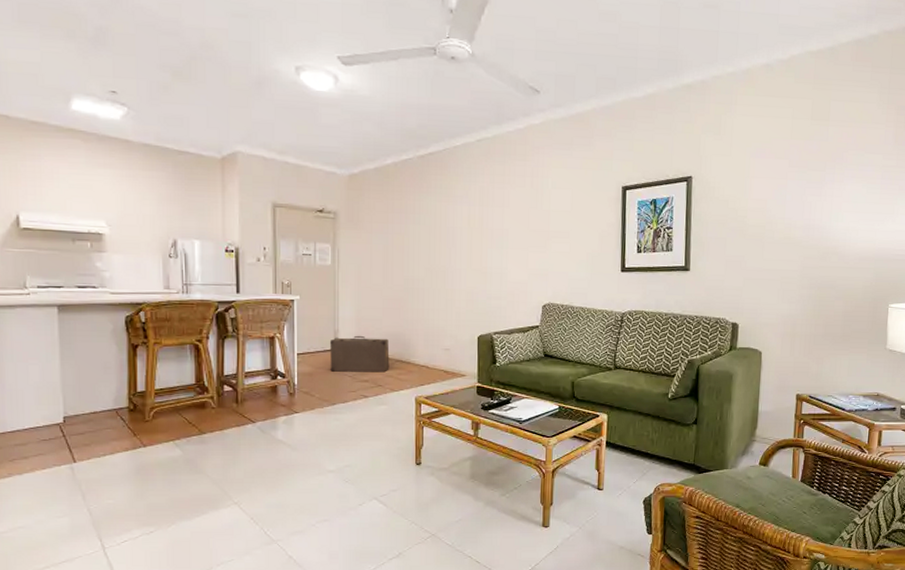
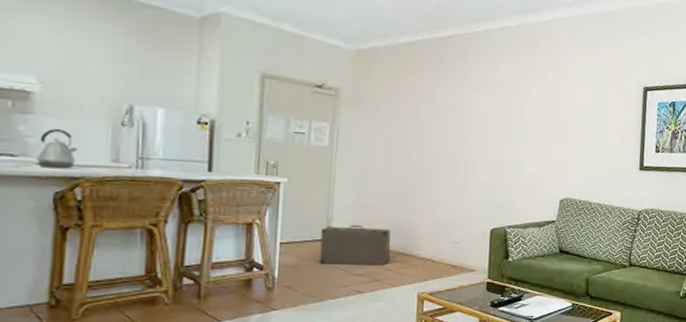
kettle: none [111,264,140,297] -> present [37,129,78,169]

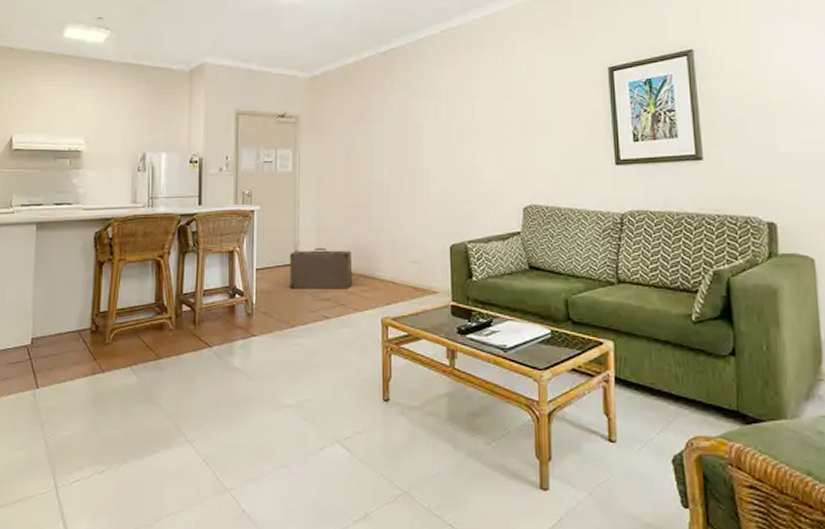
kettle: present [37,129,78,169] -> none [84,179,110,212]

